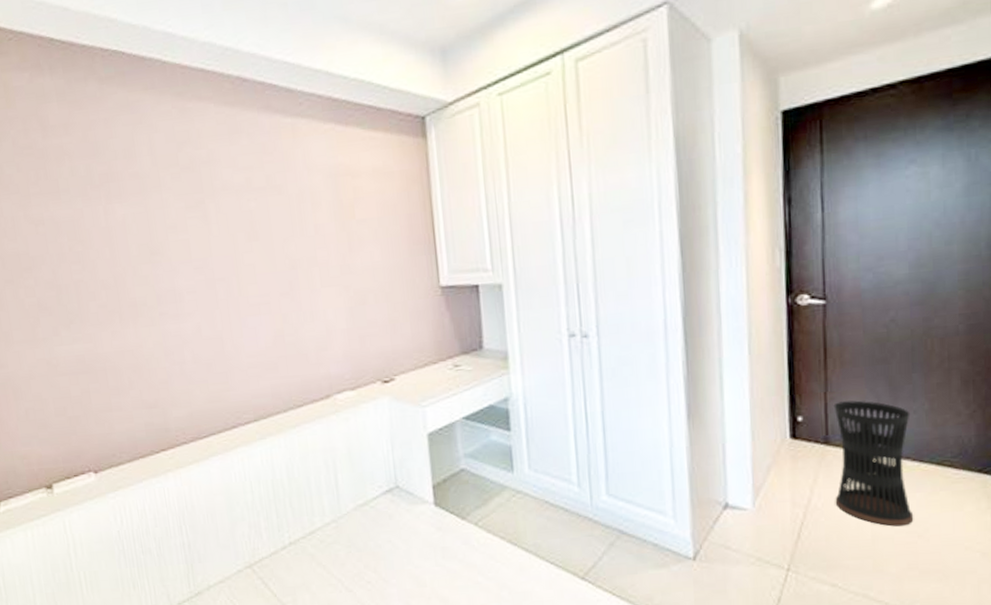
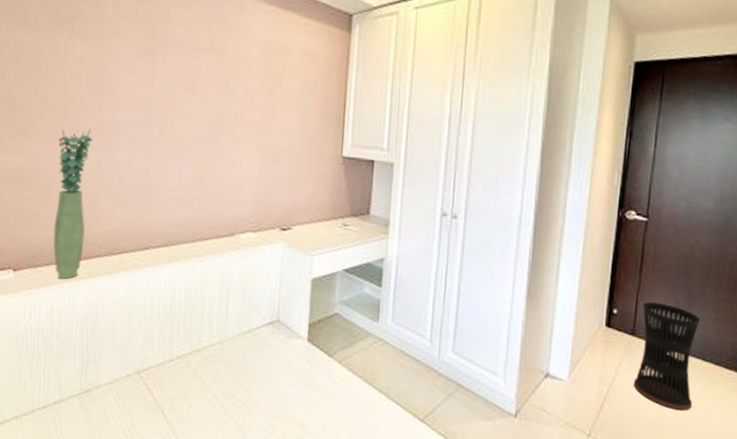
vase: none [117,302,166,476] -> present [53,129,92,280]

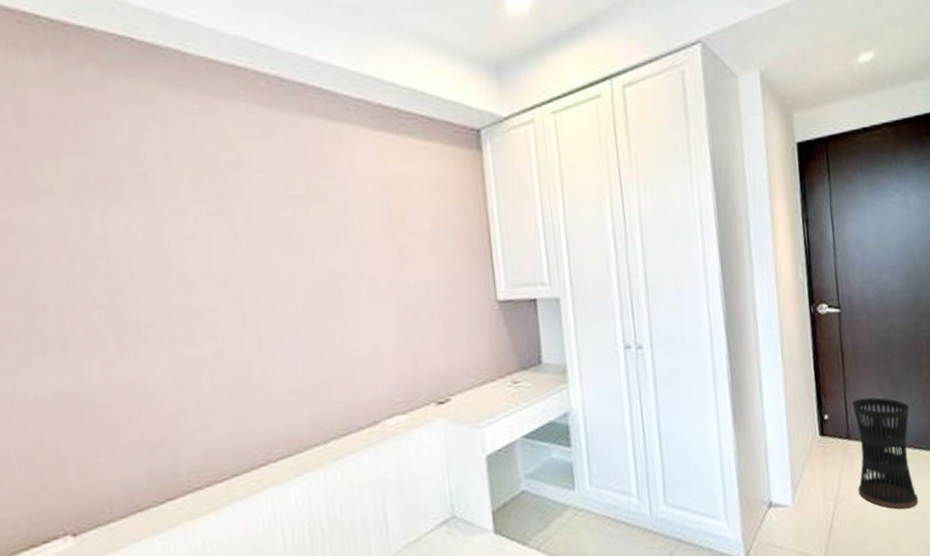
vase: present [53,129,92,280] -> none [112,323,174,533]

